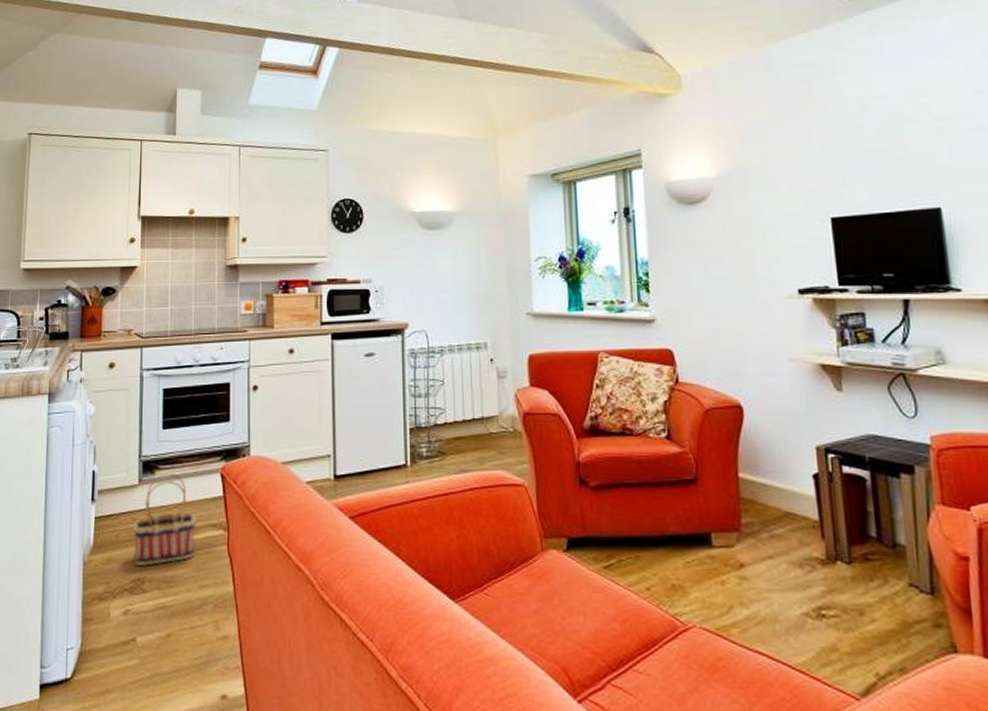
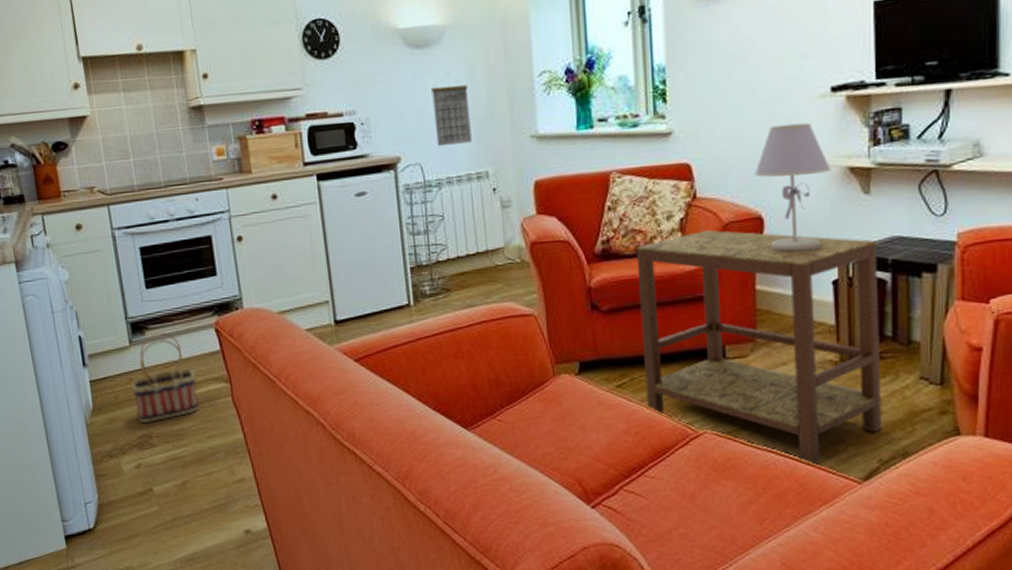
calendar: none [439,263,473,317] -> present [430,84,472,147]
side table: none [622,413,876,674] -> present [635,229,883,465]
table lamp: none [732,320,804,442] -> present [754,122,831,252]

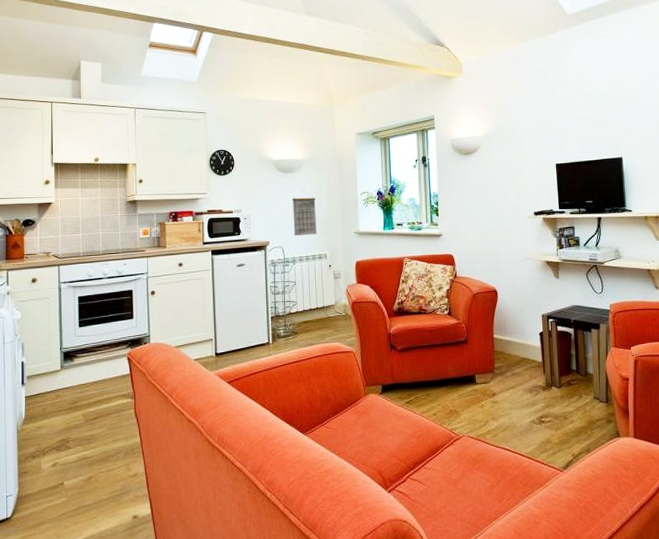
basket: present [131,332,199,423] -> none [58,360,109,430]
side table: present [635,229,883,465] -> none [419,297,574,459]
table lamp: present [754,122,831,252] -> none [491,233,536,314]

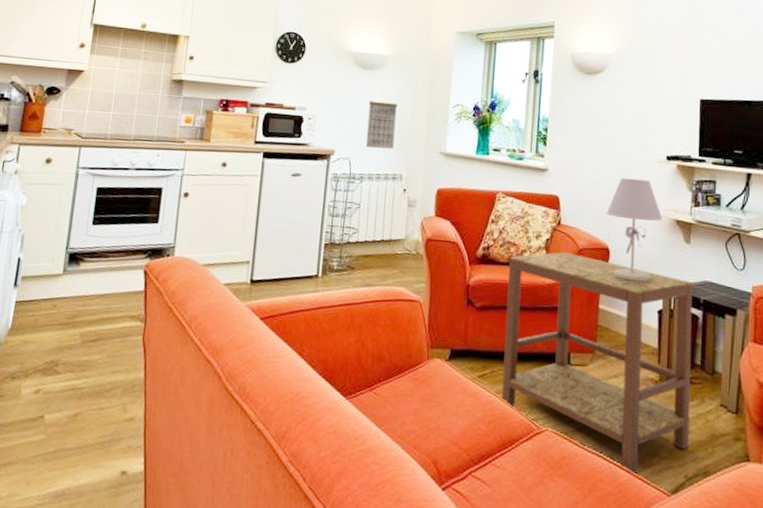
side table: none [419,297,574,459] -> present [501,251,694,473]
table lamp: none [491,233,536,314] -> present [605,177,663,283]

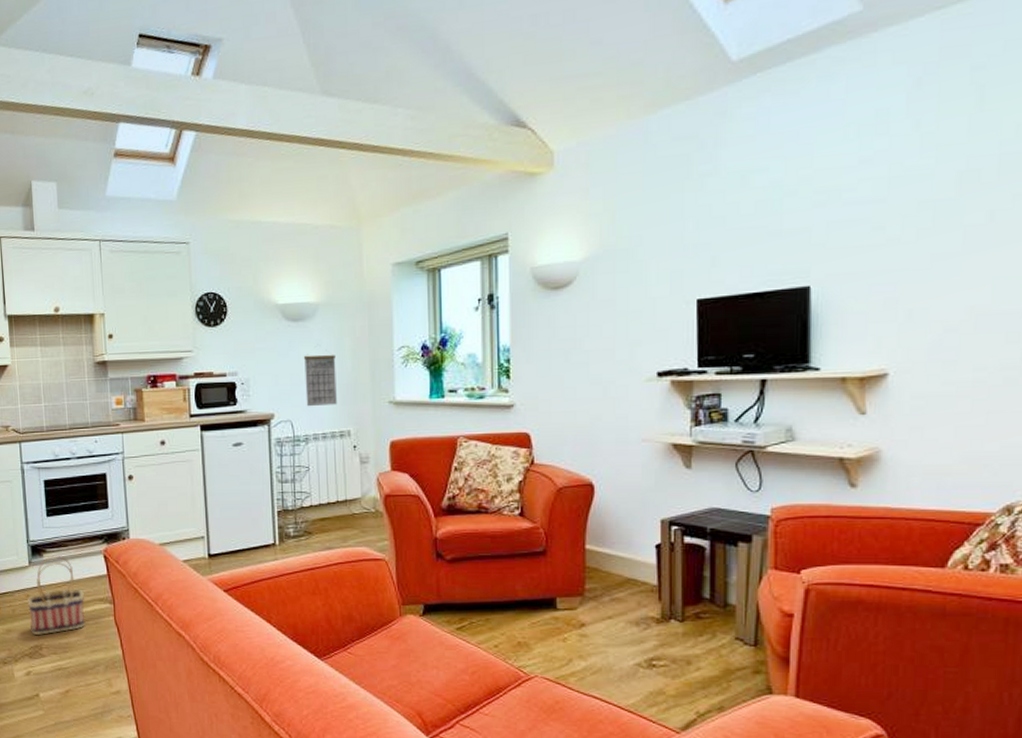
basket: none [49,266,116,350] -> present [27,556,85,635]
side table: present [501,251,694,473] -> none [478,492,700,713]
table lamp: present [605,177,663,283] -> none [586,402,656,517]

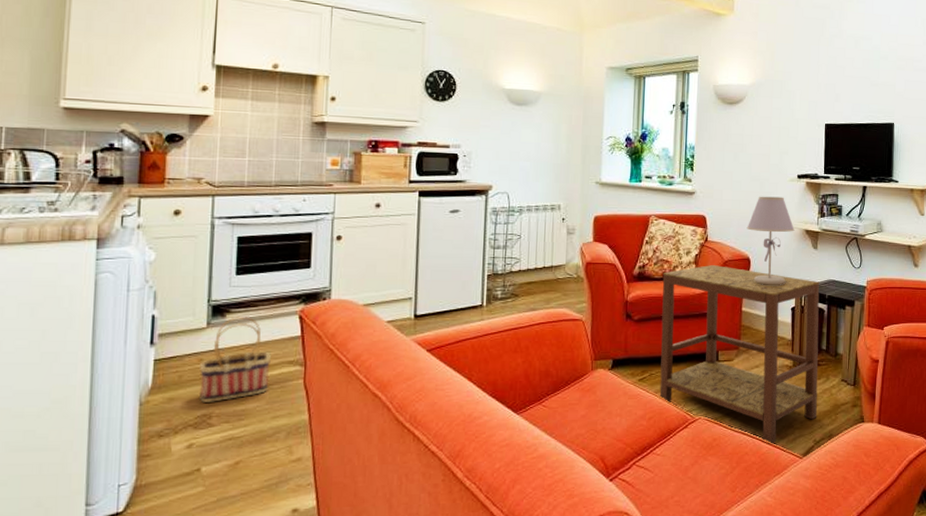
calendar: present [303,354,337,407] -> none [523,136,553,182]
side table: none [478,492,700,713] -> present [659,264,820,444]
table lamp: none [586,402,656,517] -> present [746,196,795,285]

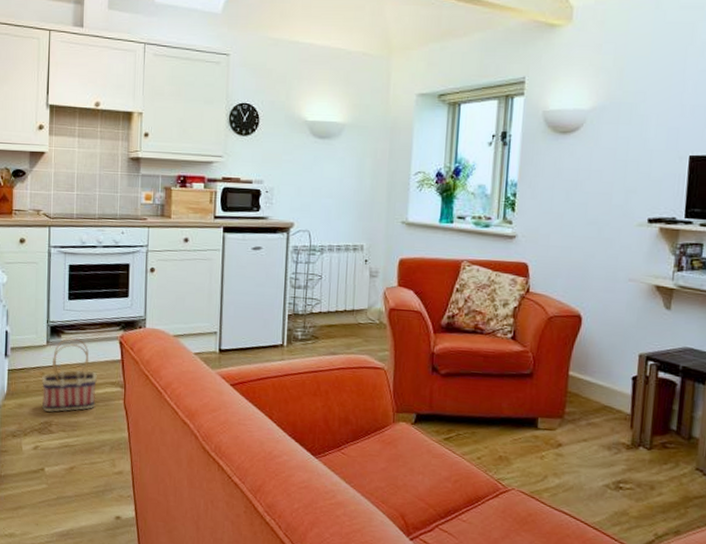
side table: present [659,264,820,444] -> none [467,319,672,530]
table lamp: present [746,196,795,285] -> none [578,243,642,350]

